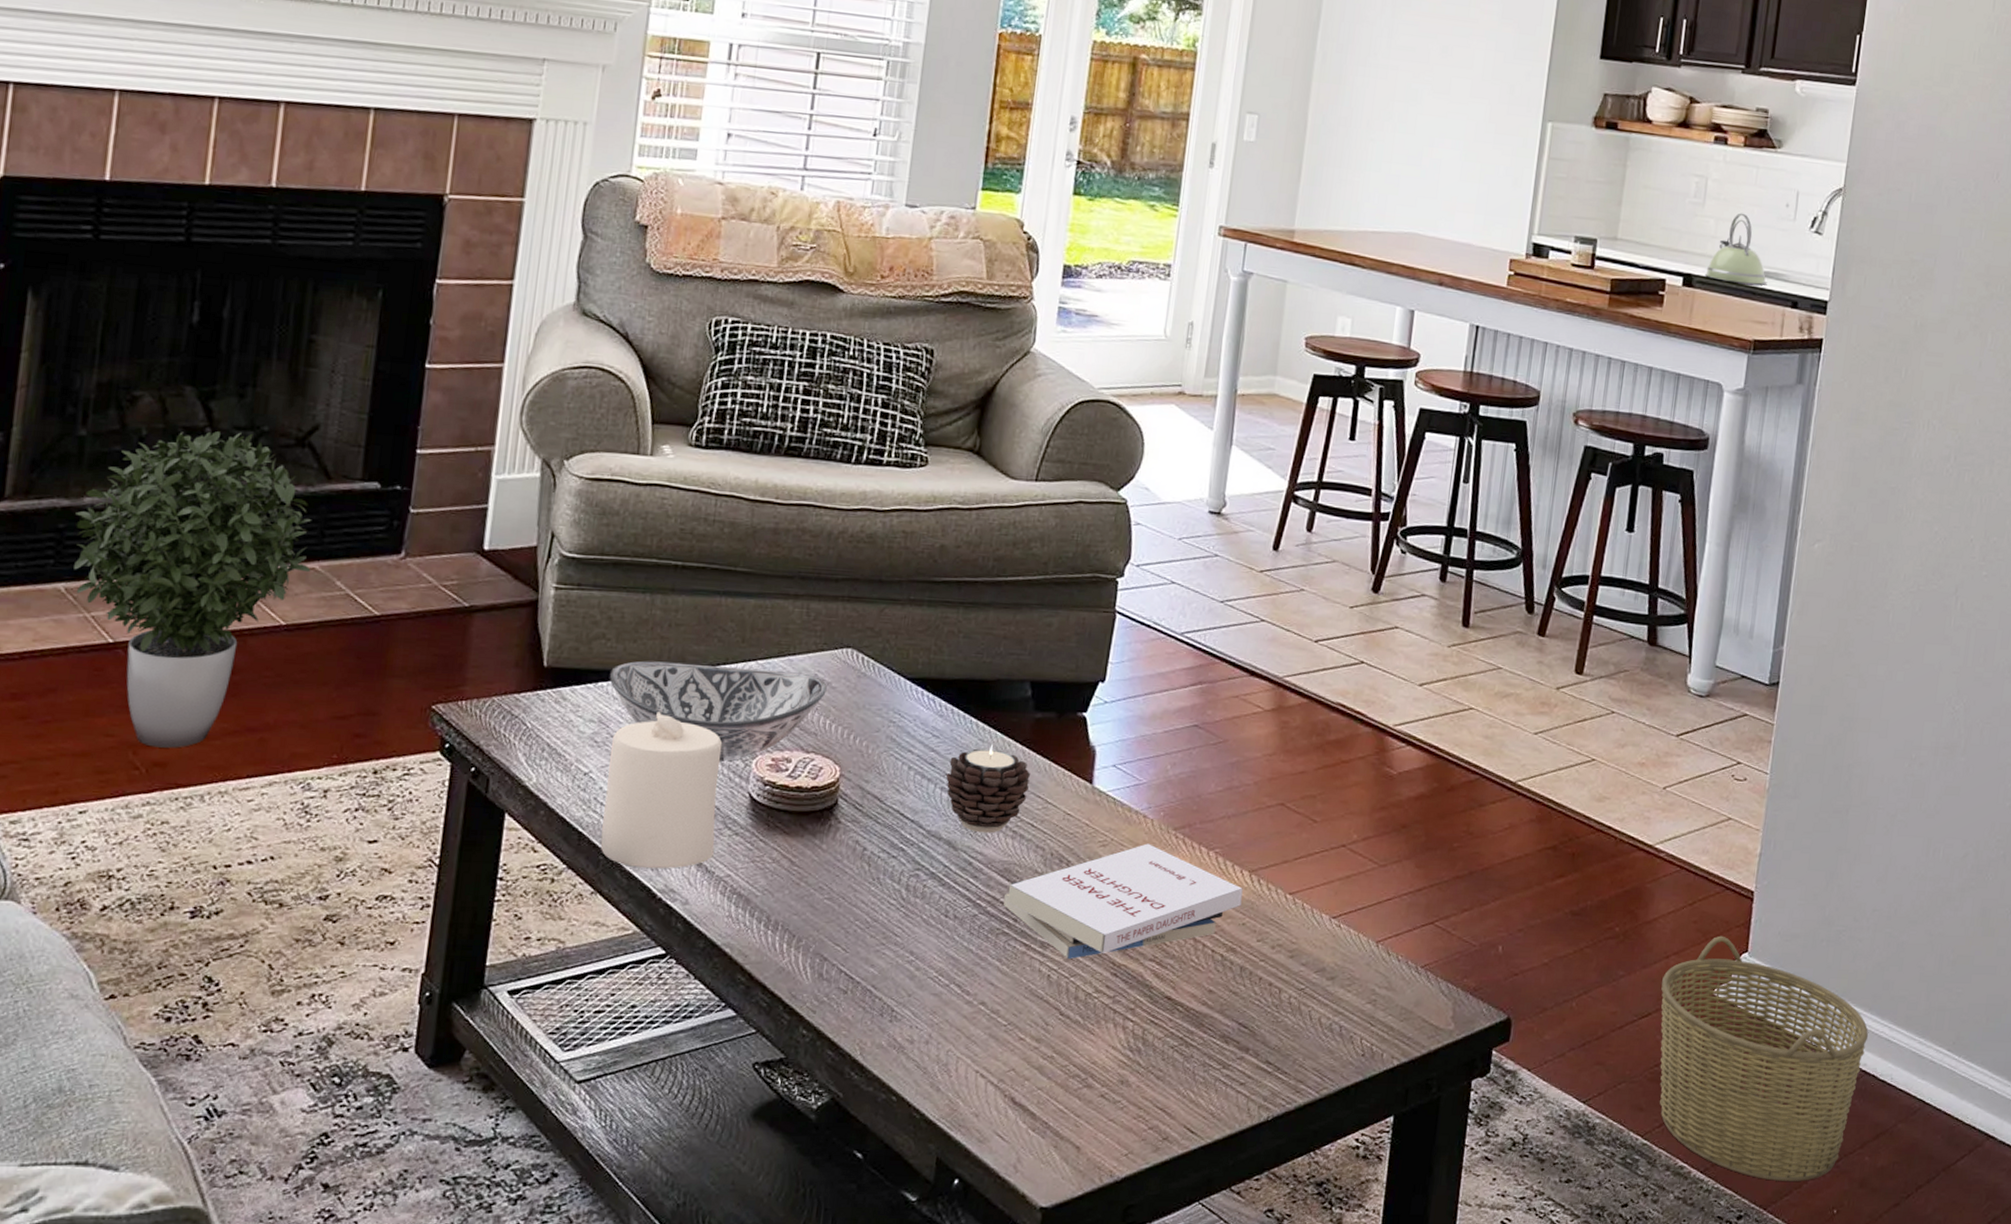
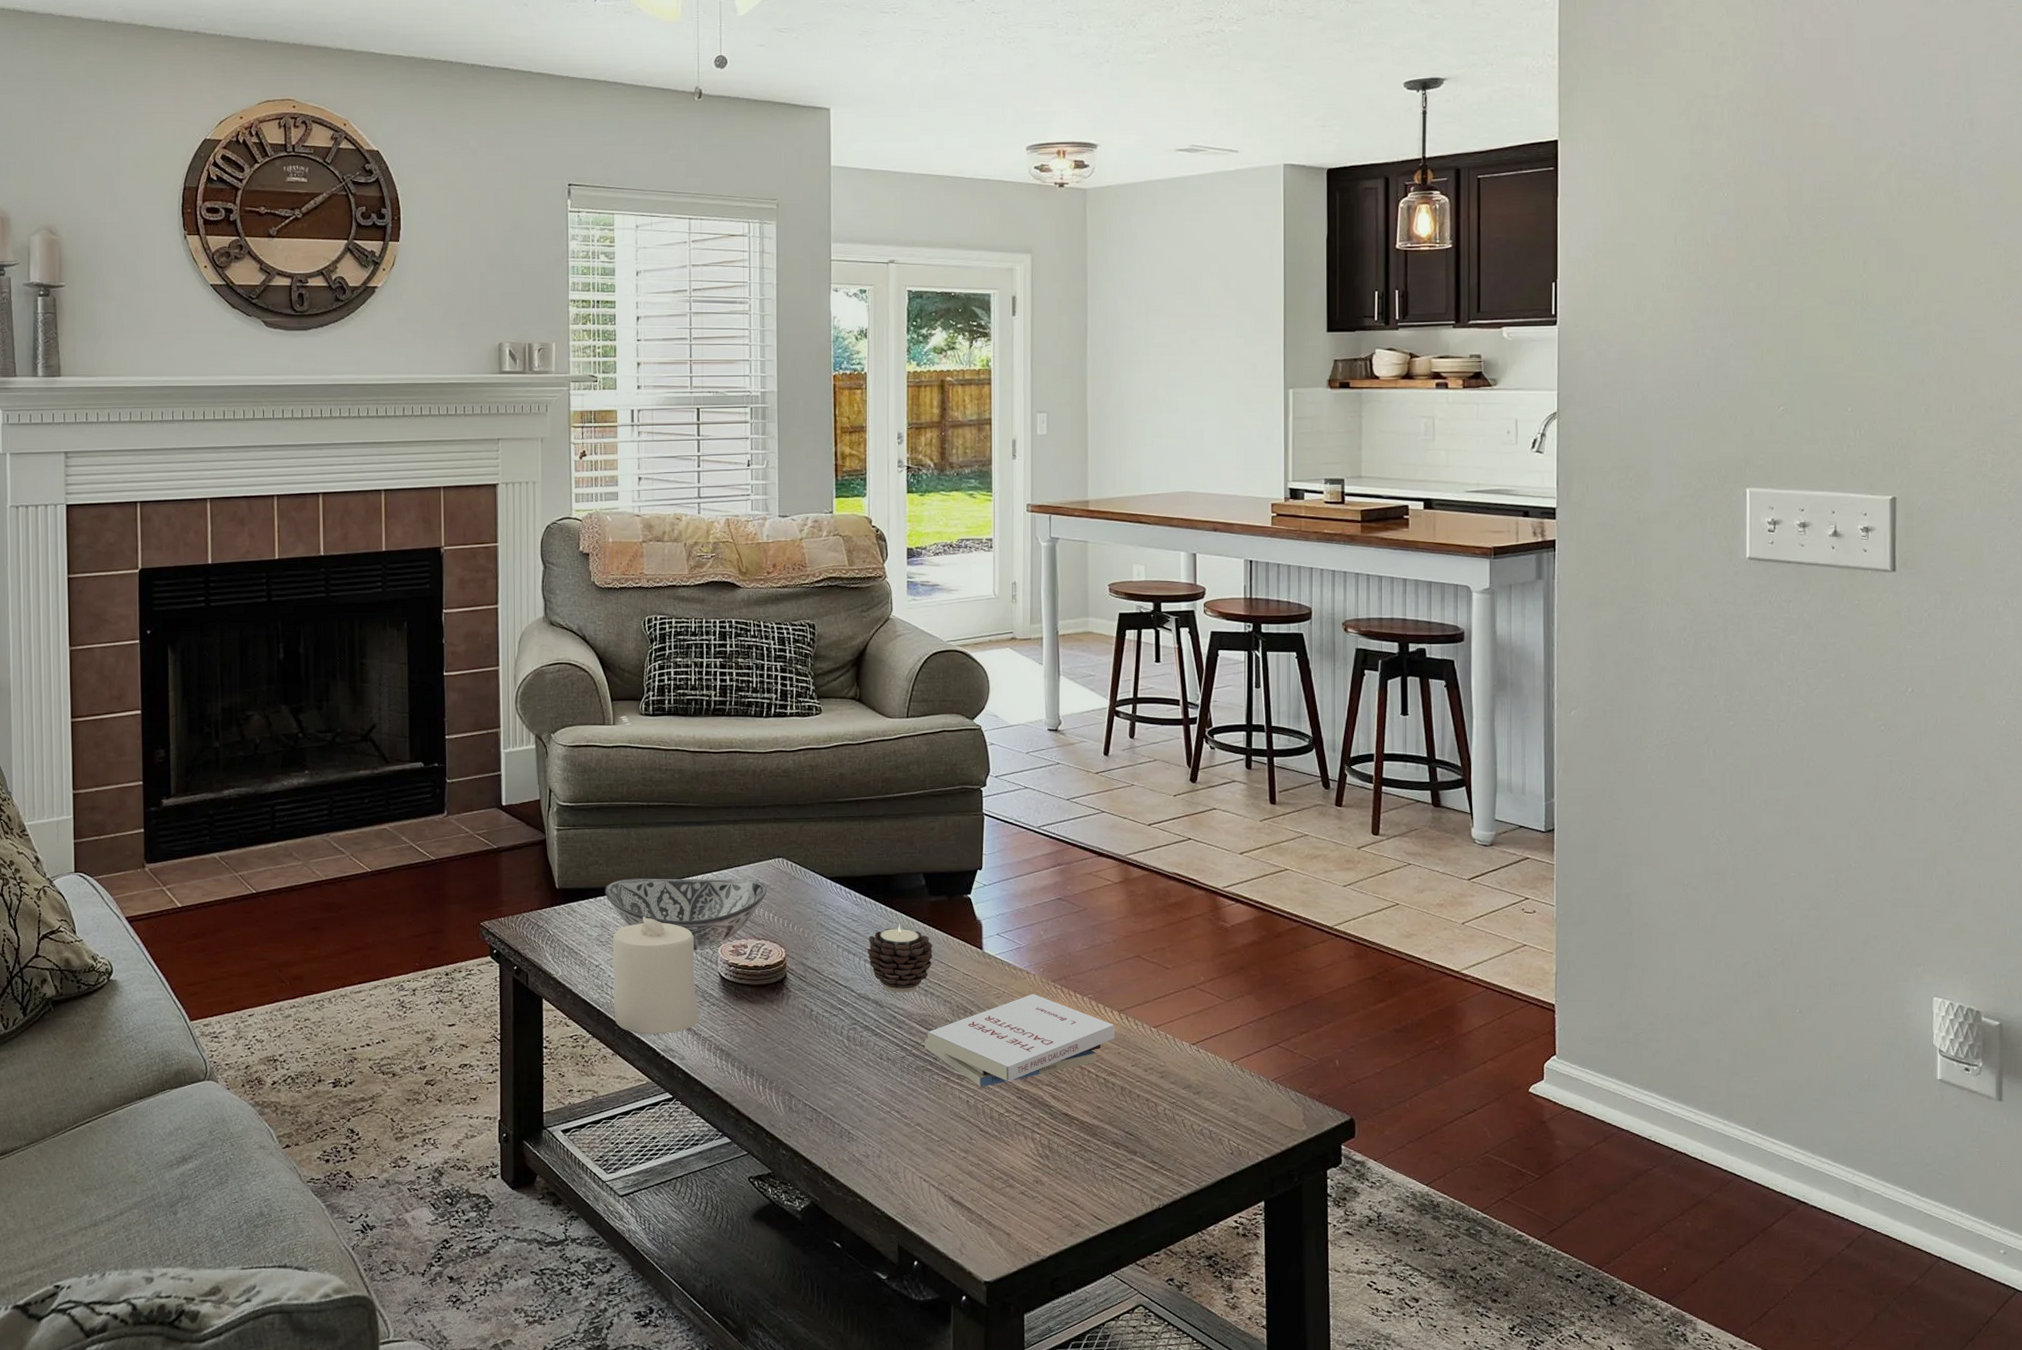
potted plant: present [74,431,311,748] -> none [219,734,383,966]
basket: present [1660,935,1869,1181] -> none [1481,1042,1676,1245]
kettle: present [1704,213,1766,285] -> none [1442,443,1498,502]

